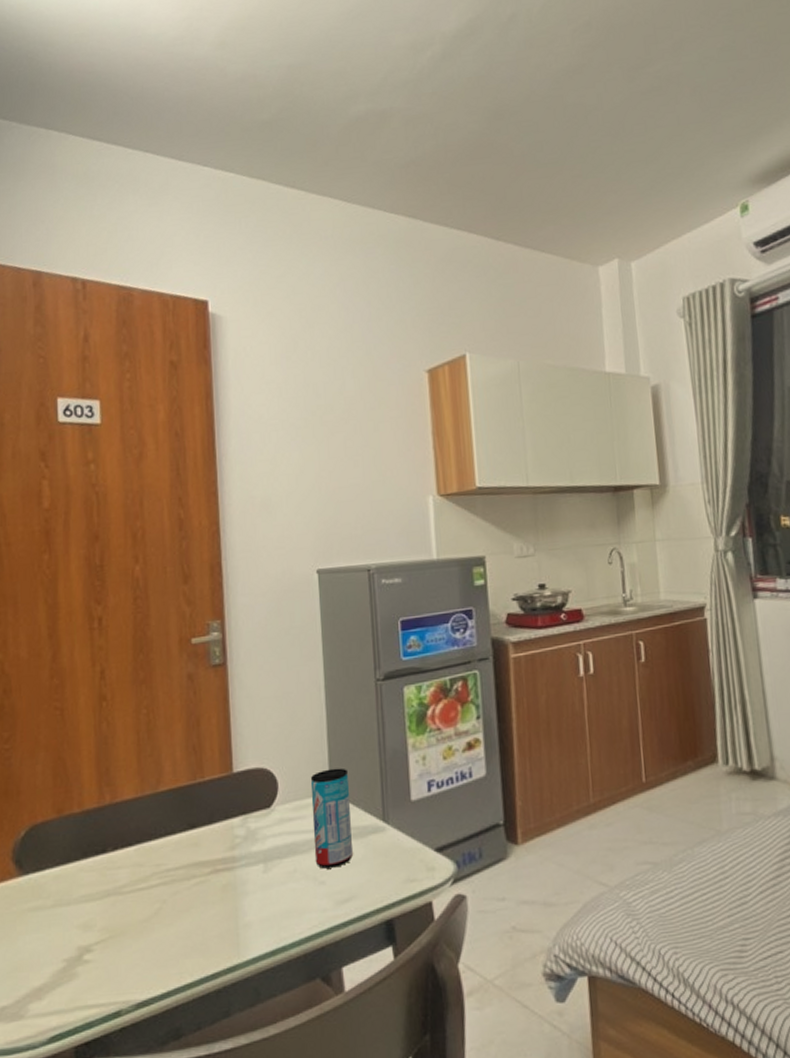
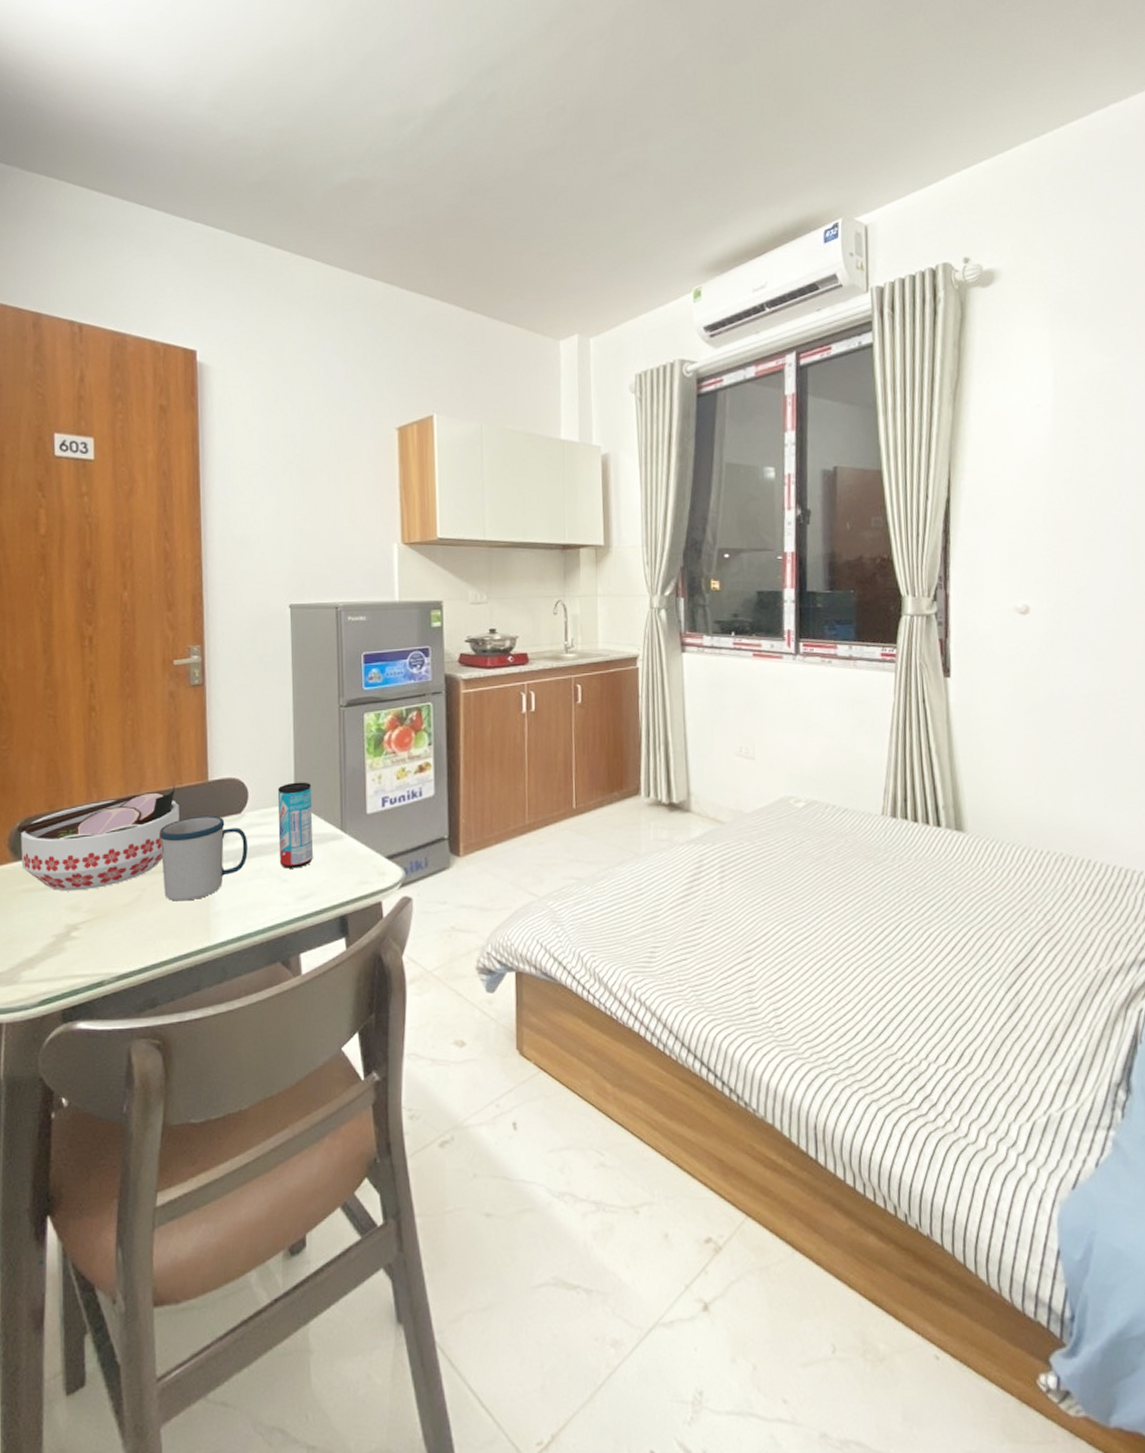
bowl: none [22,779,202,908] -> present [17,785,180,892]
mug: none [180,812,280,913] -> present [159,815,248,901]

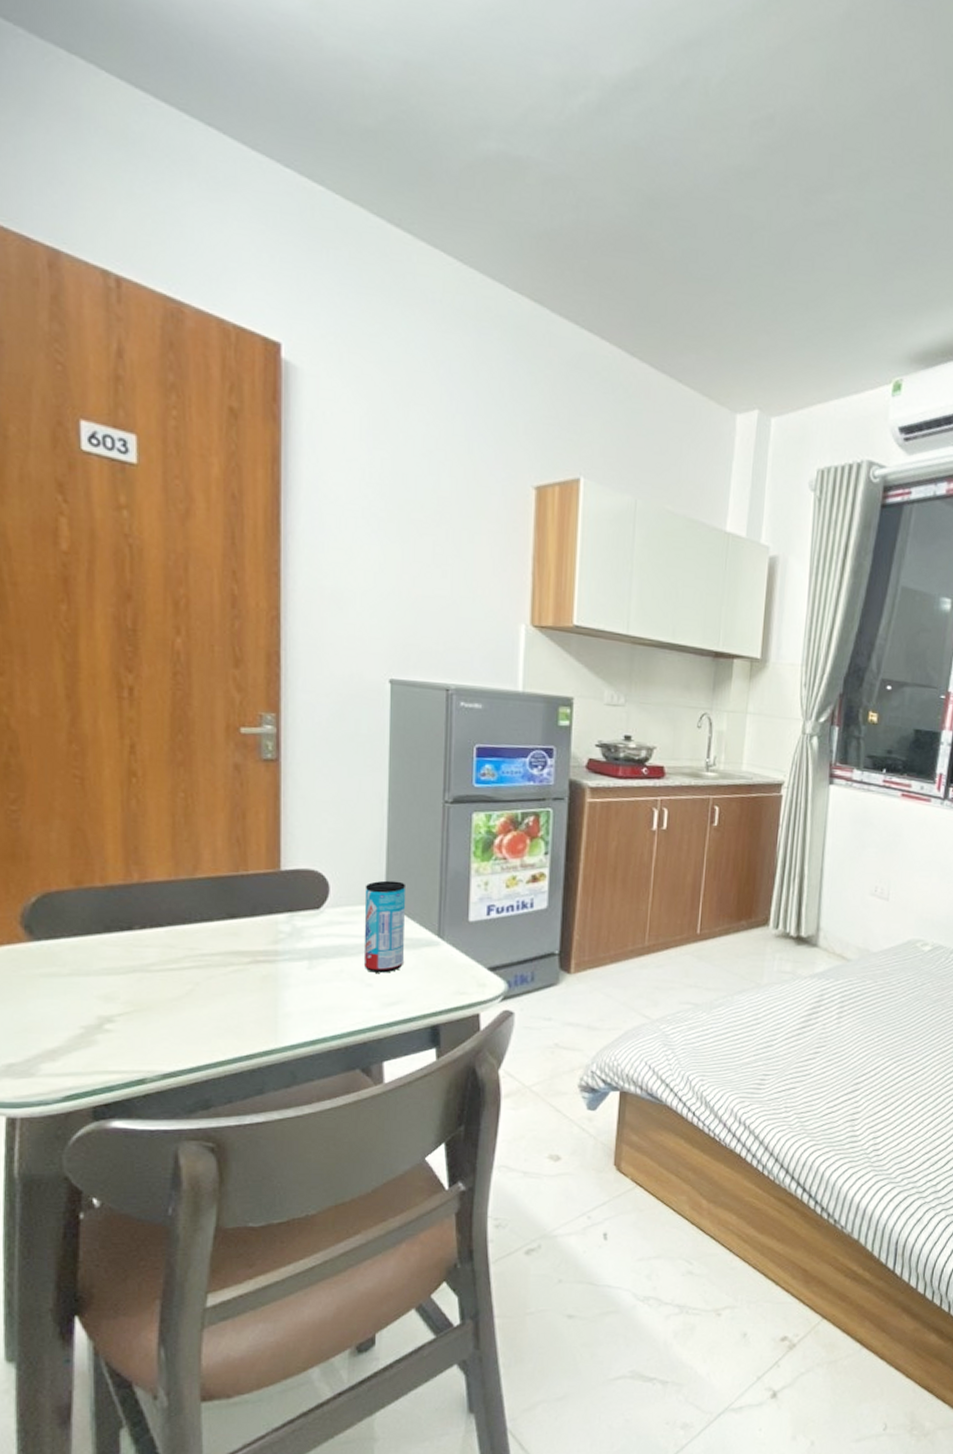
bowl: present [17,785,180,892] -> none [32,871,244,980]
mug: present [159,815,248,901] -> none [218,908,326,999]

